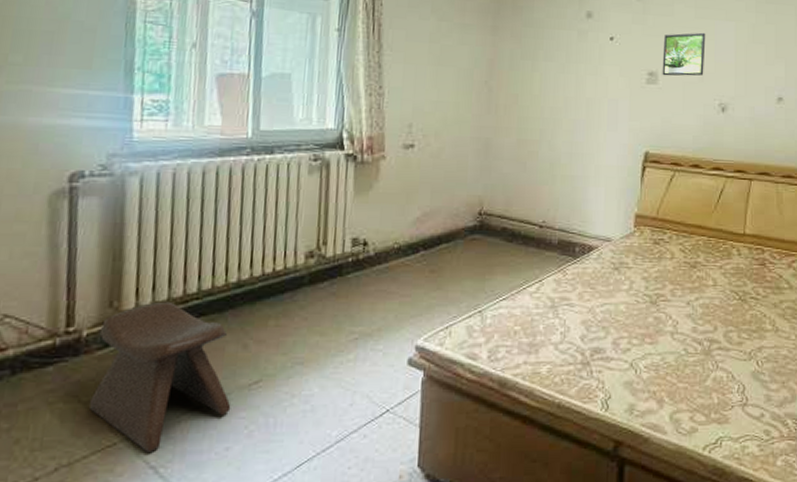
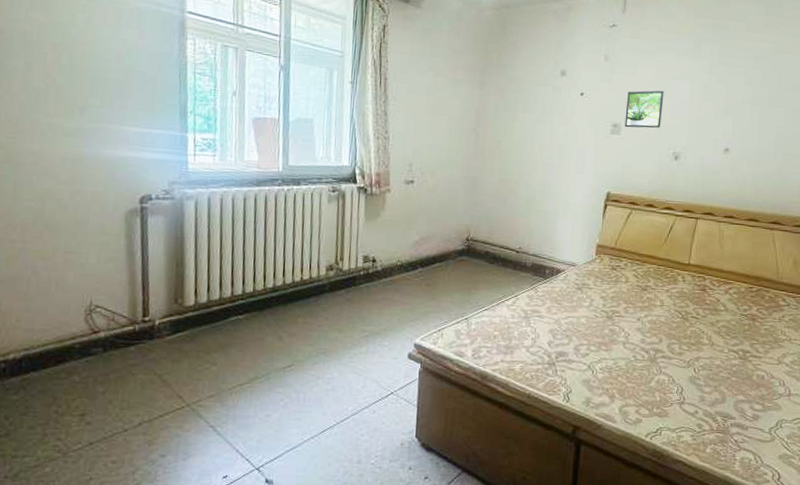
stool: present [89,301,231,452] -> none [162,300,270,415]

